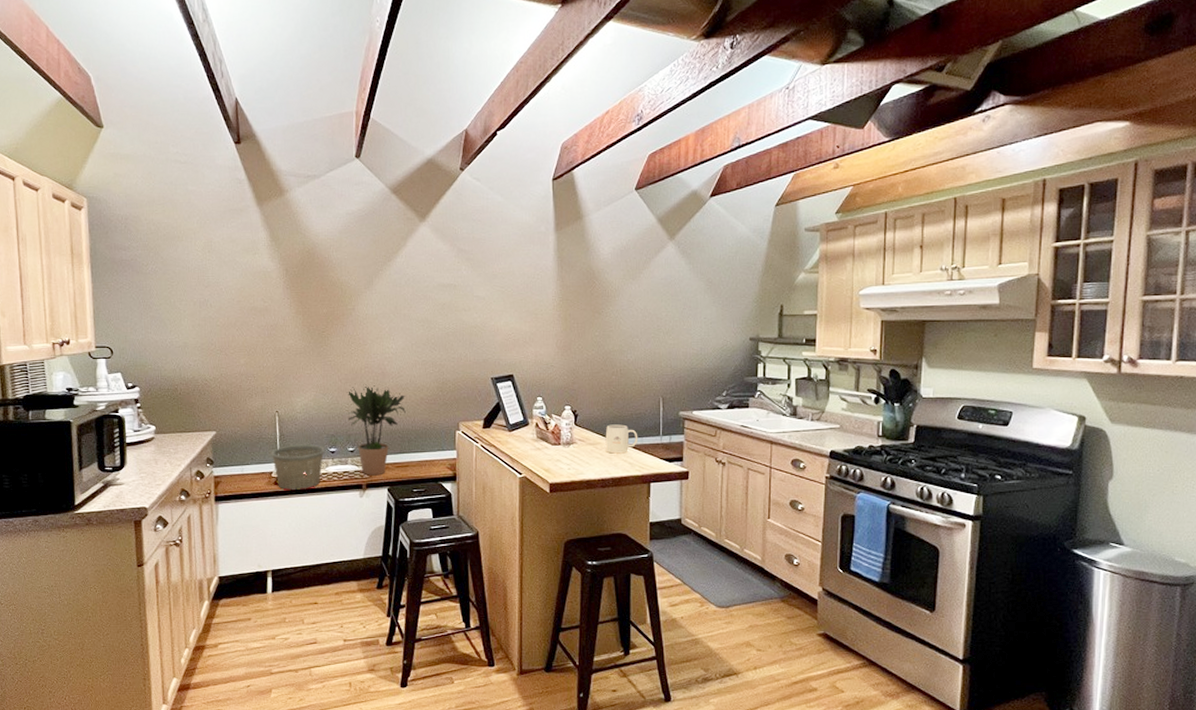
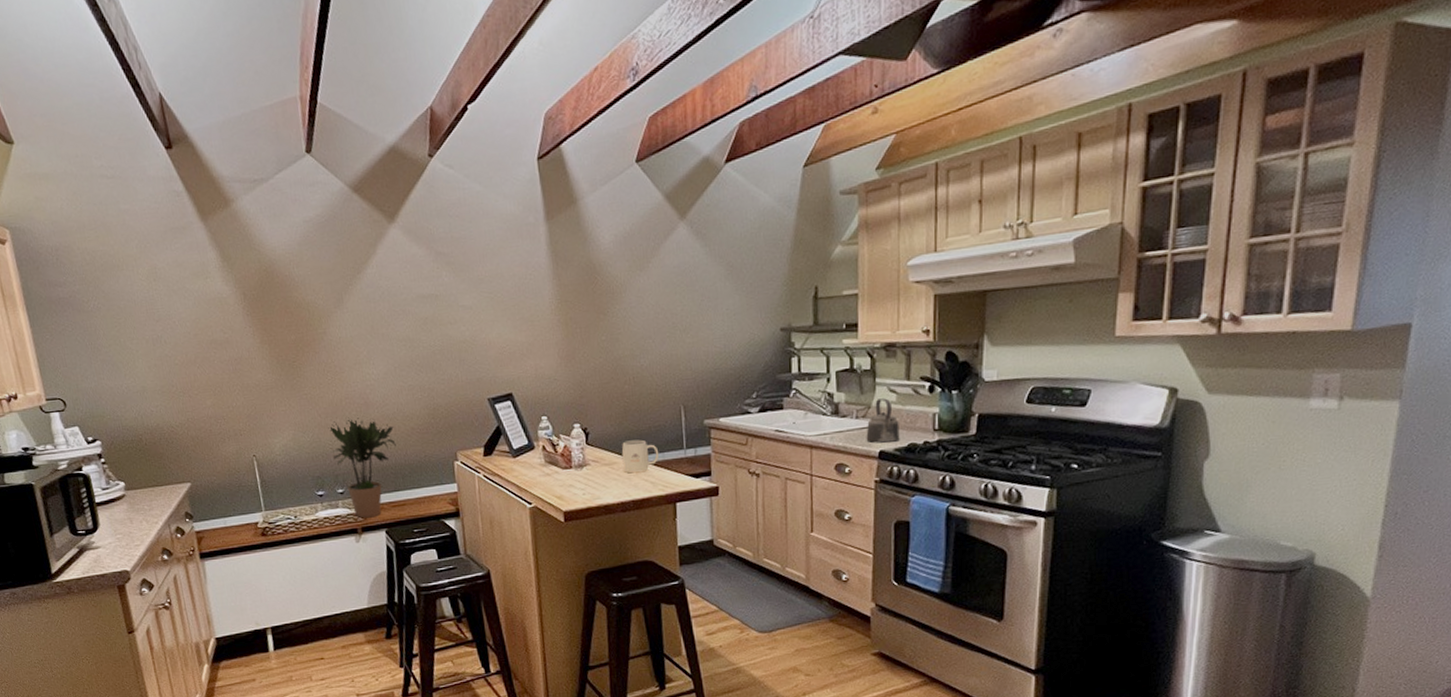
basket: present [271,444,325,490] -> none [253,489,312,541]
kettle: none [819,405,848,444] -> present [866,398,900,443]

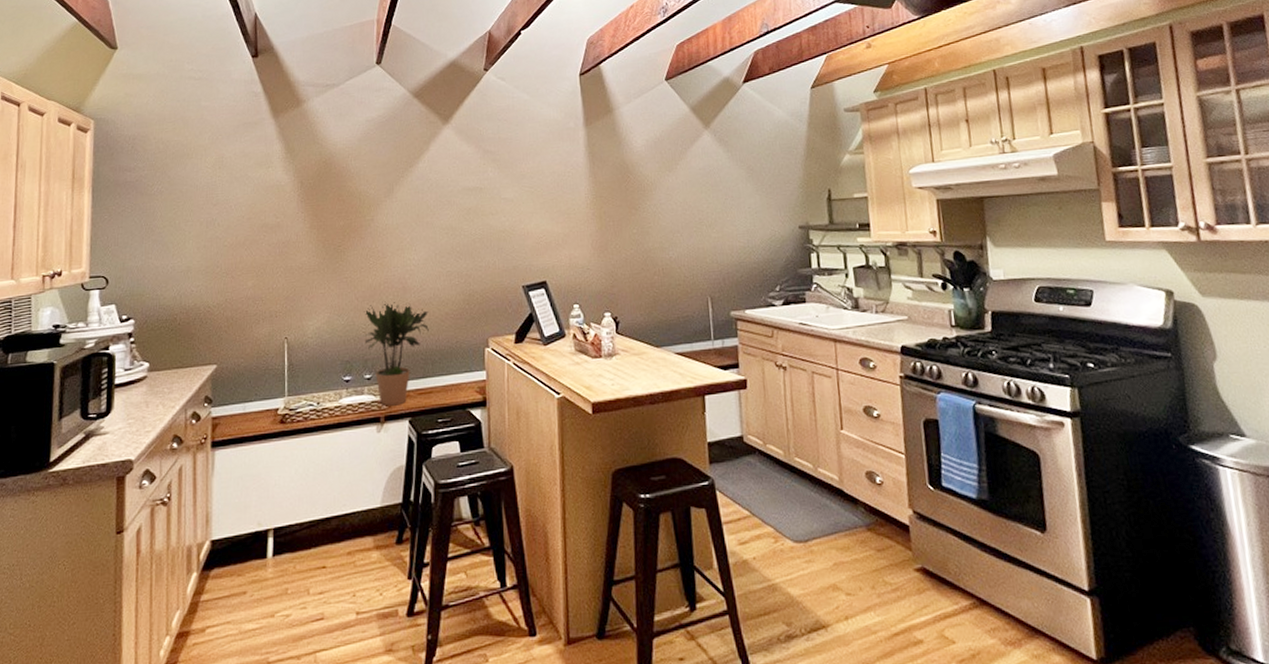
mug: present [621,439,660,474] -> none [650,329,688,364]
kettle: present [866,398,900,443] -> none [887,294,920,338]

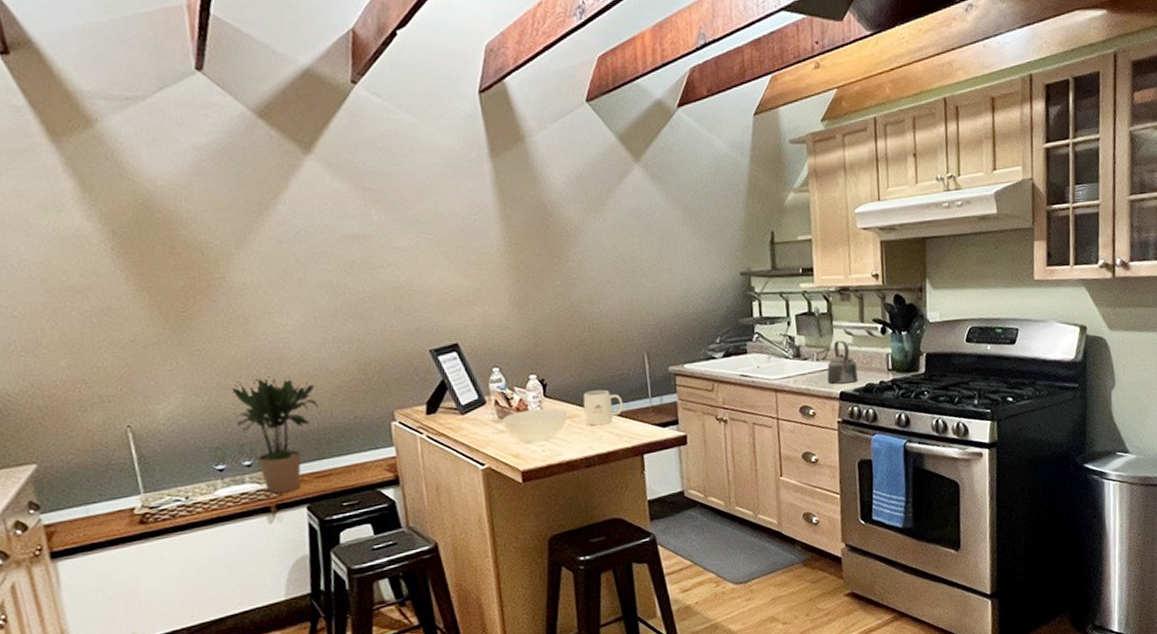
bowl: none [578,344,636,377] -> present [501,408,568,444]
mug: none [650,329,688,364] -> present [583,389,624,426]
kettle: none [887,294,920,338] -> present [827,340,858,385]

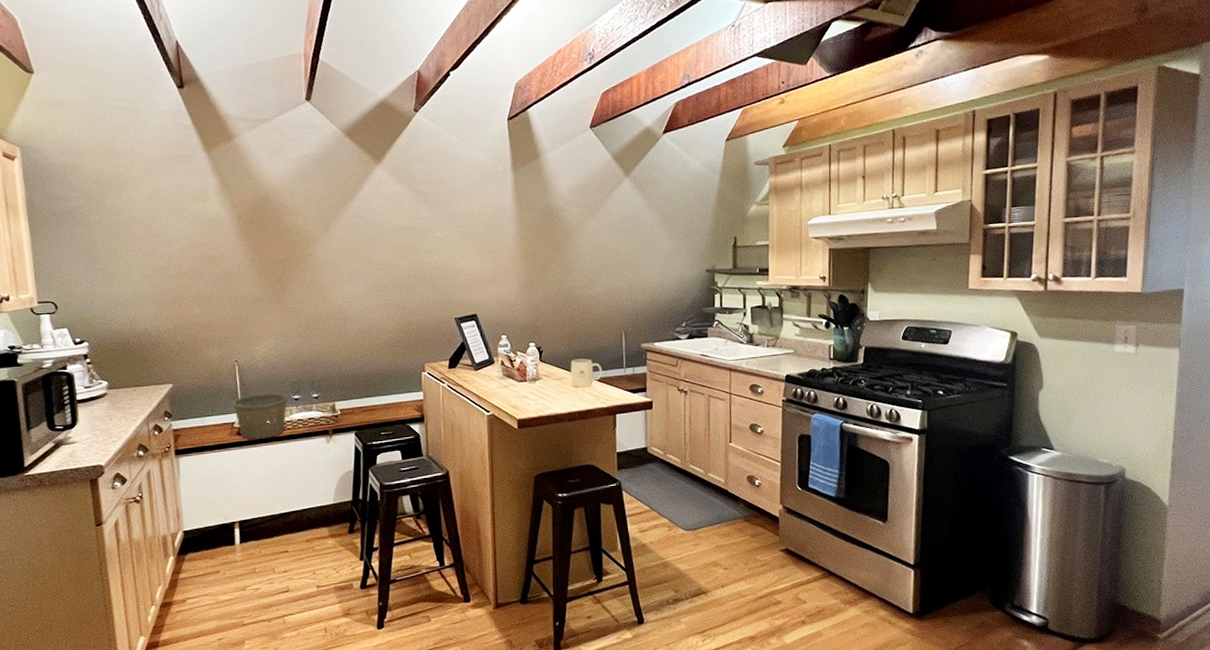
basket: none [127,464,209,529] -> present [232,392,288,440]
potted plant: present [229,376,319,494] -> none [308,330,370,421]
bowl: present [501,408,568,444] -> none [505,370,557,398]
kettle: present [827,340,858,385] -> none [775,331,802,368]

